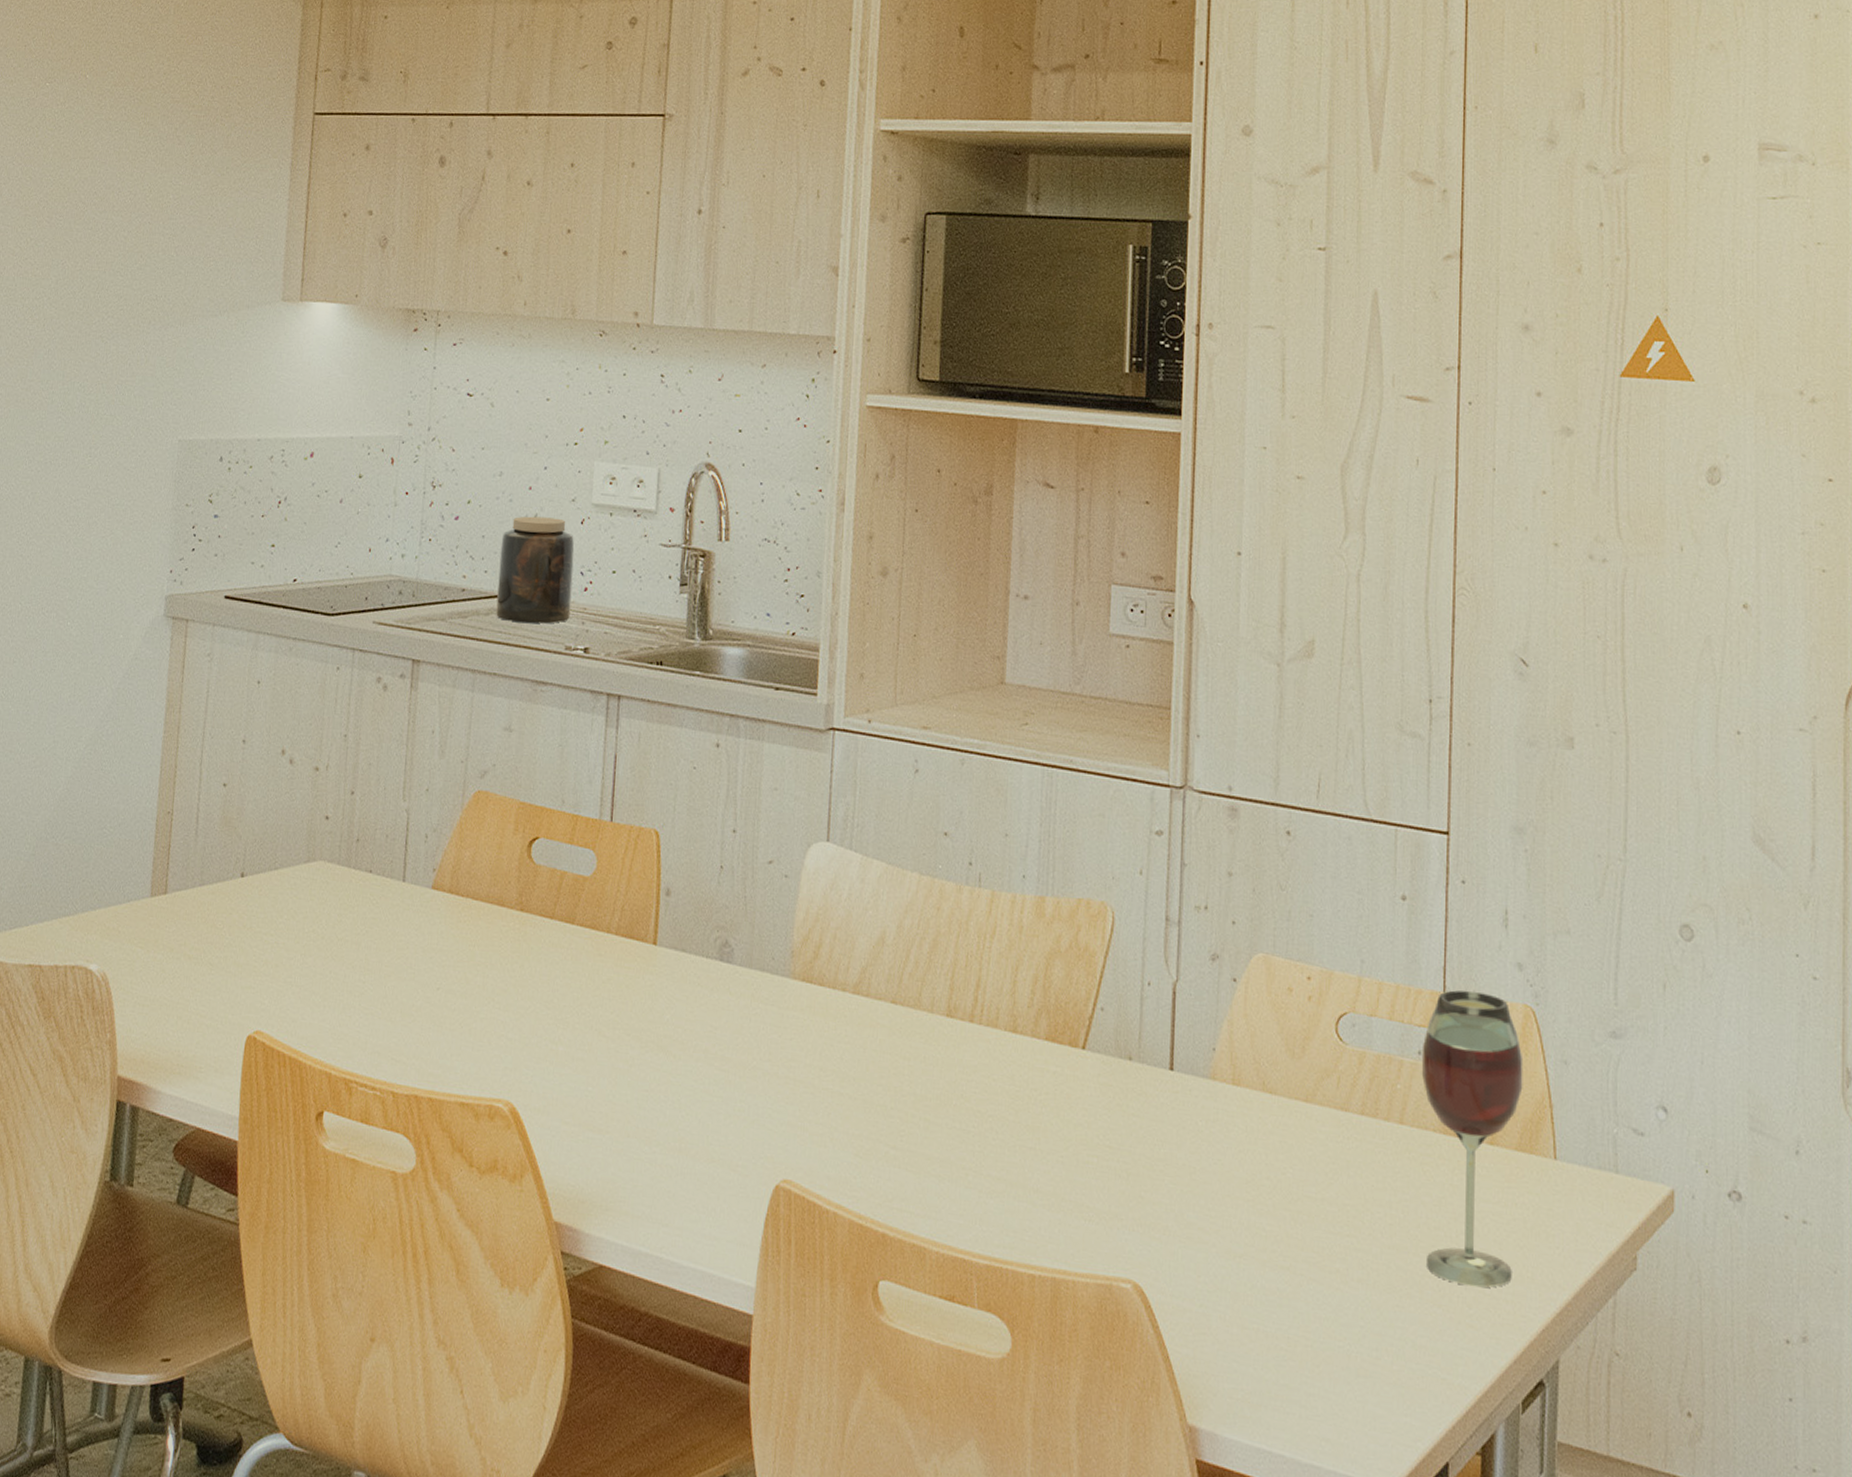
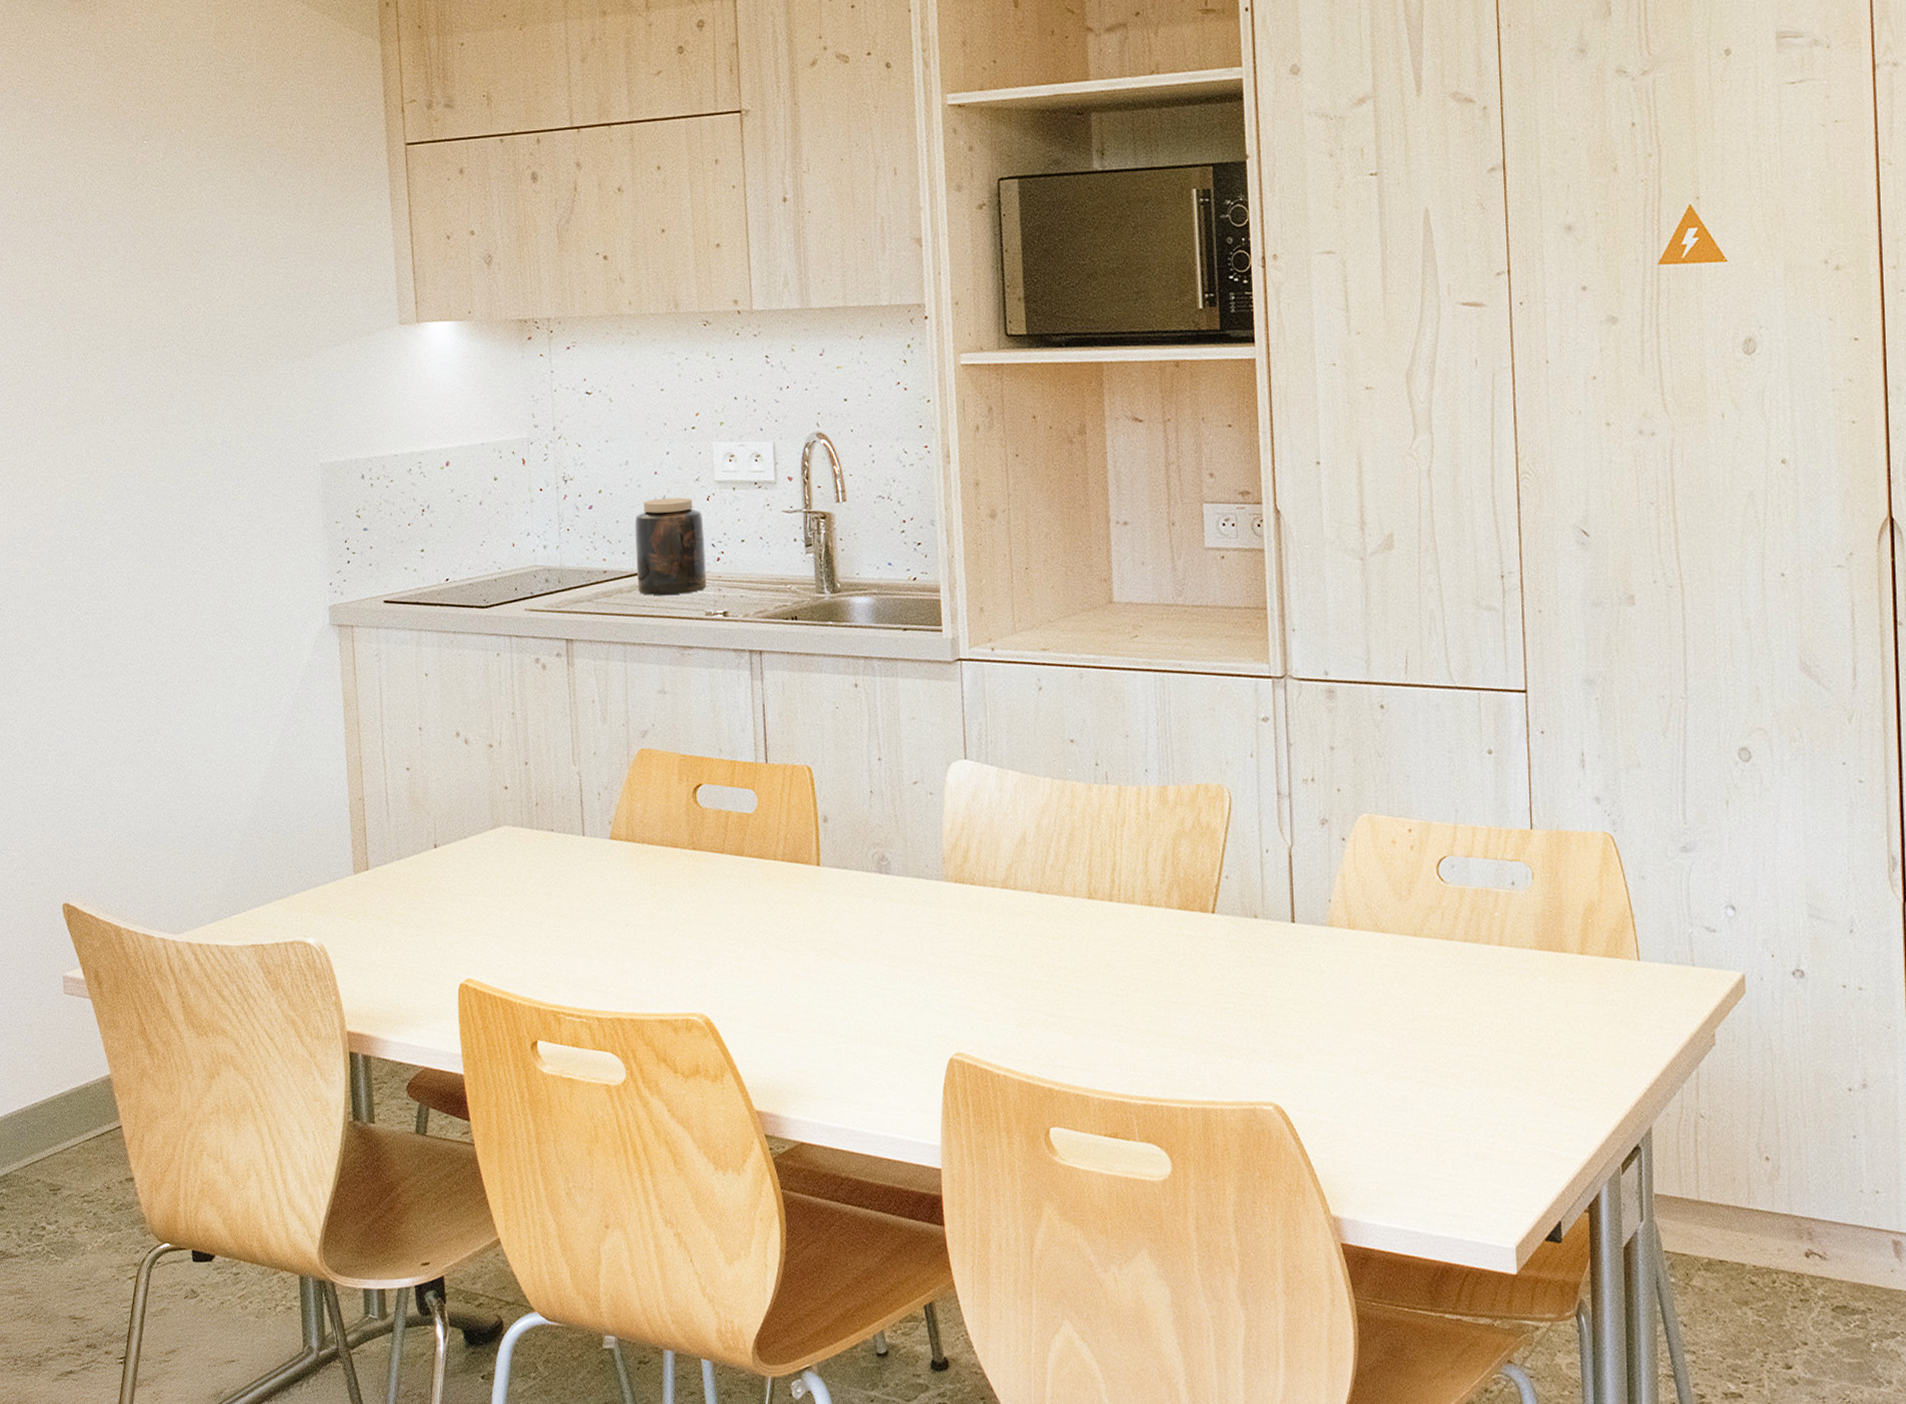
wineglass: present [1421,990,1524,1288] -> none [1514,825,1607,1075]

